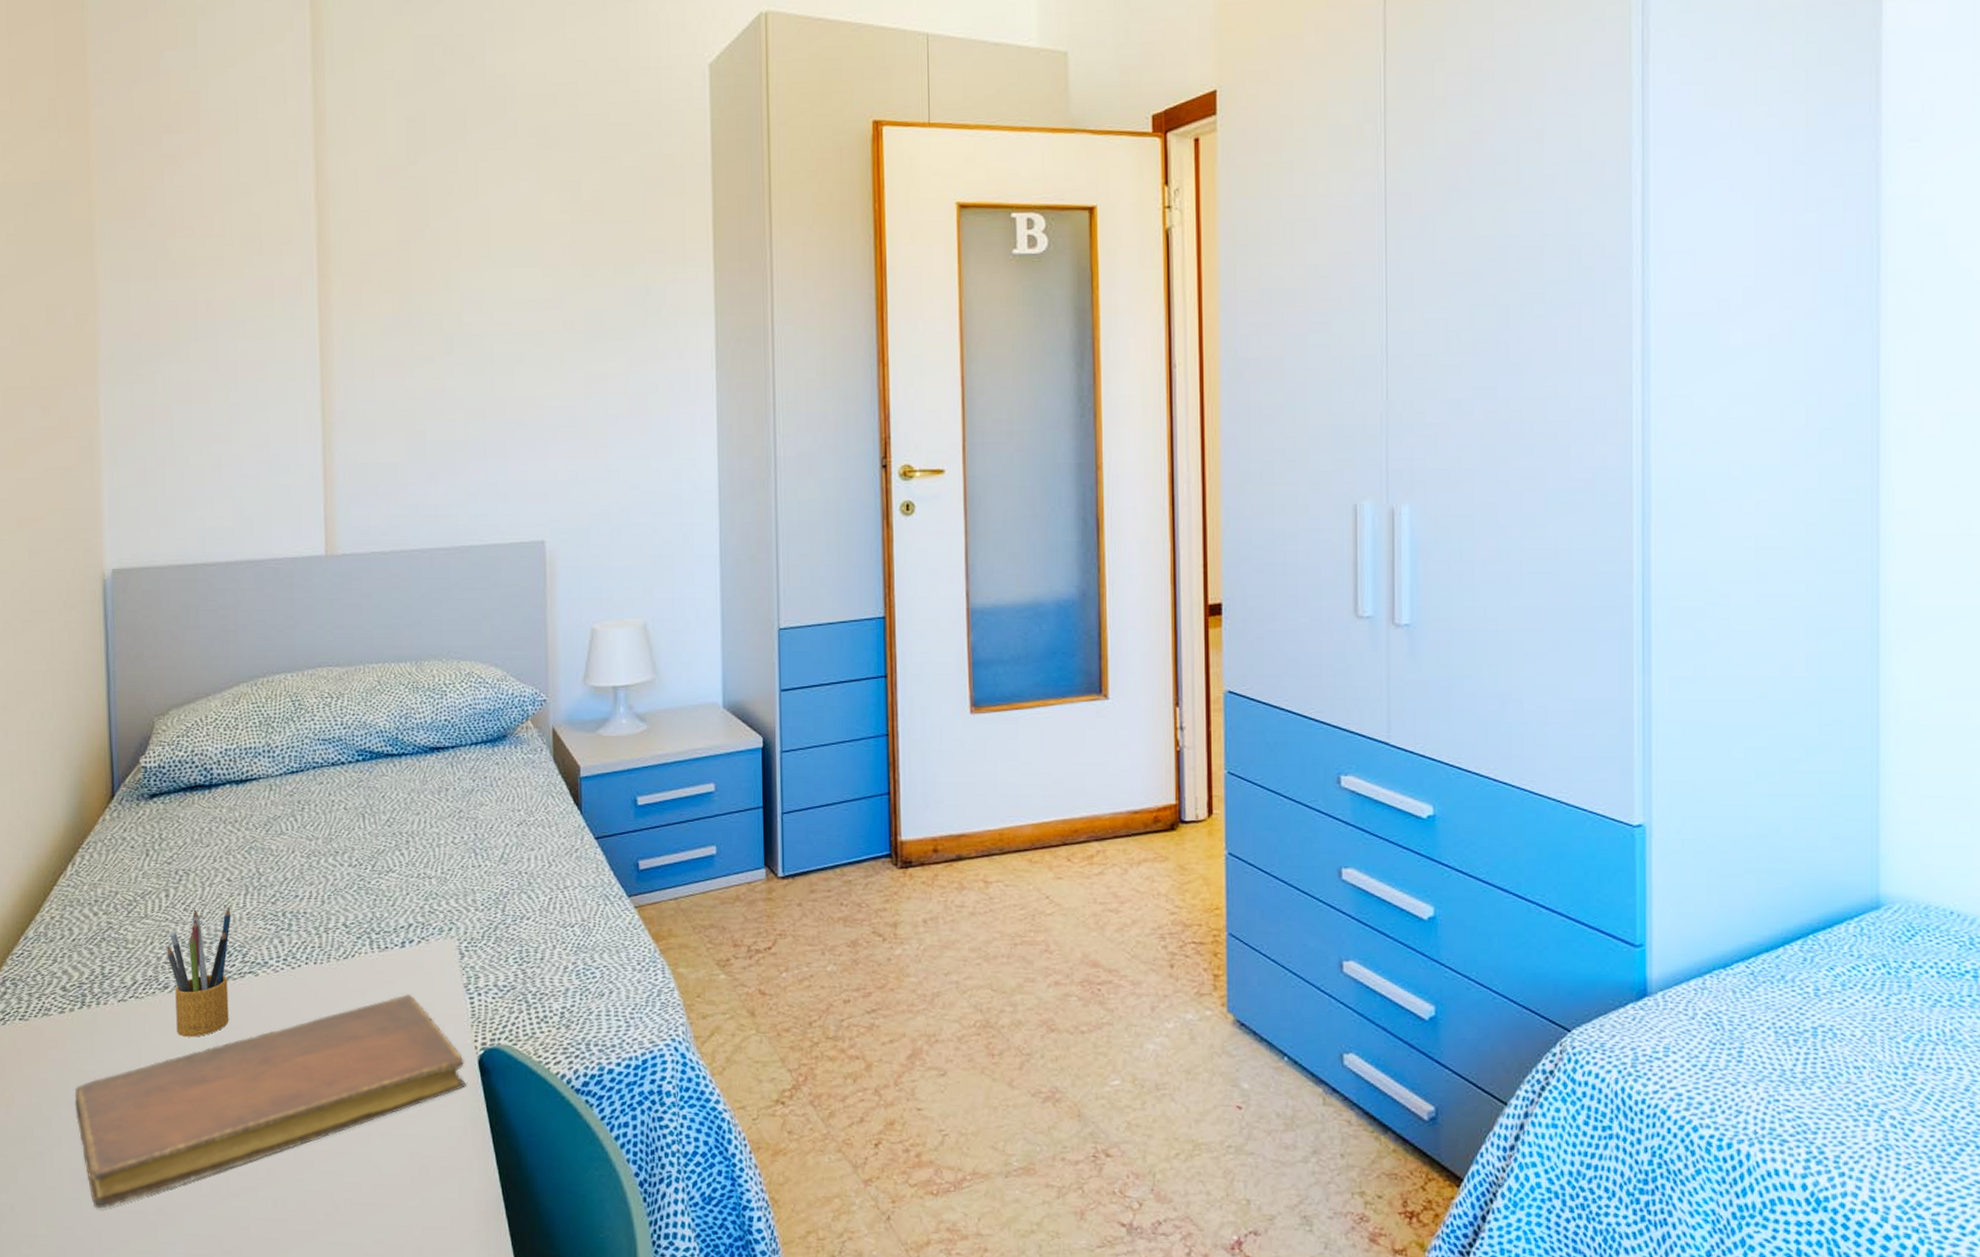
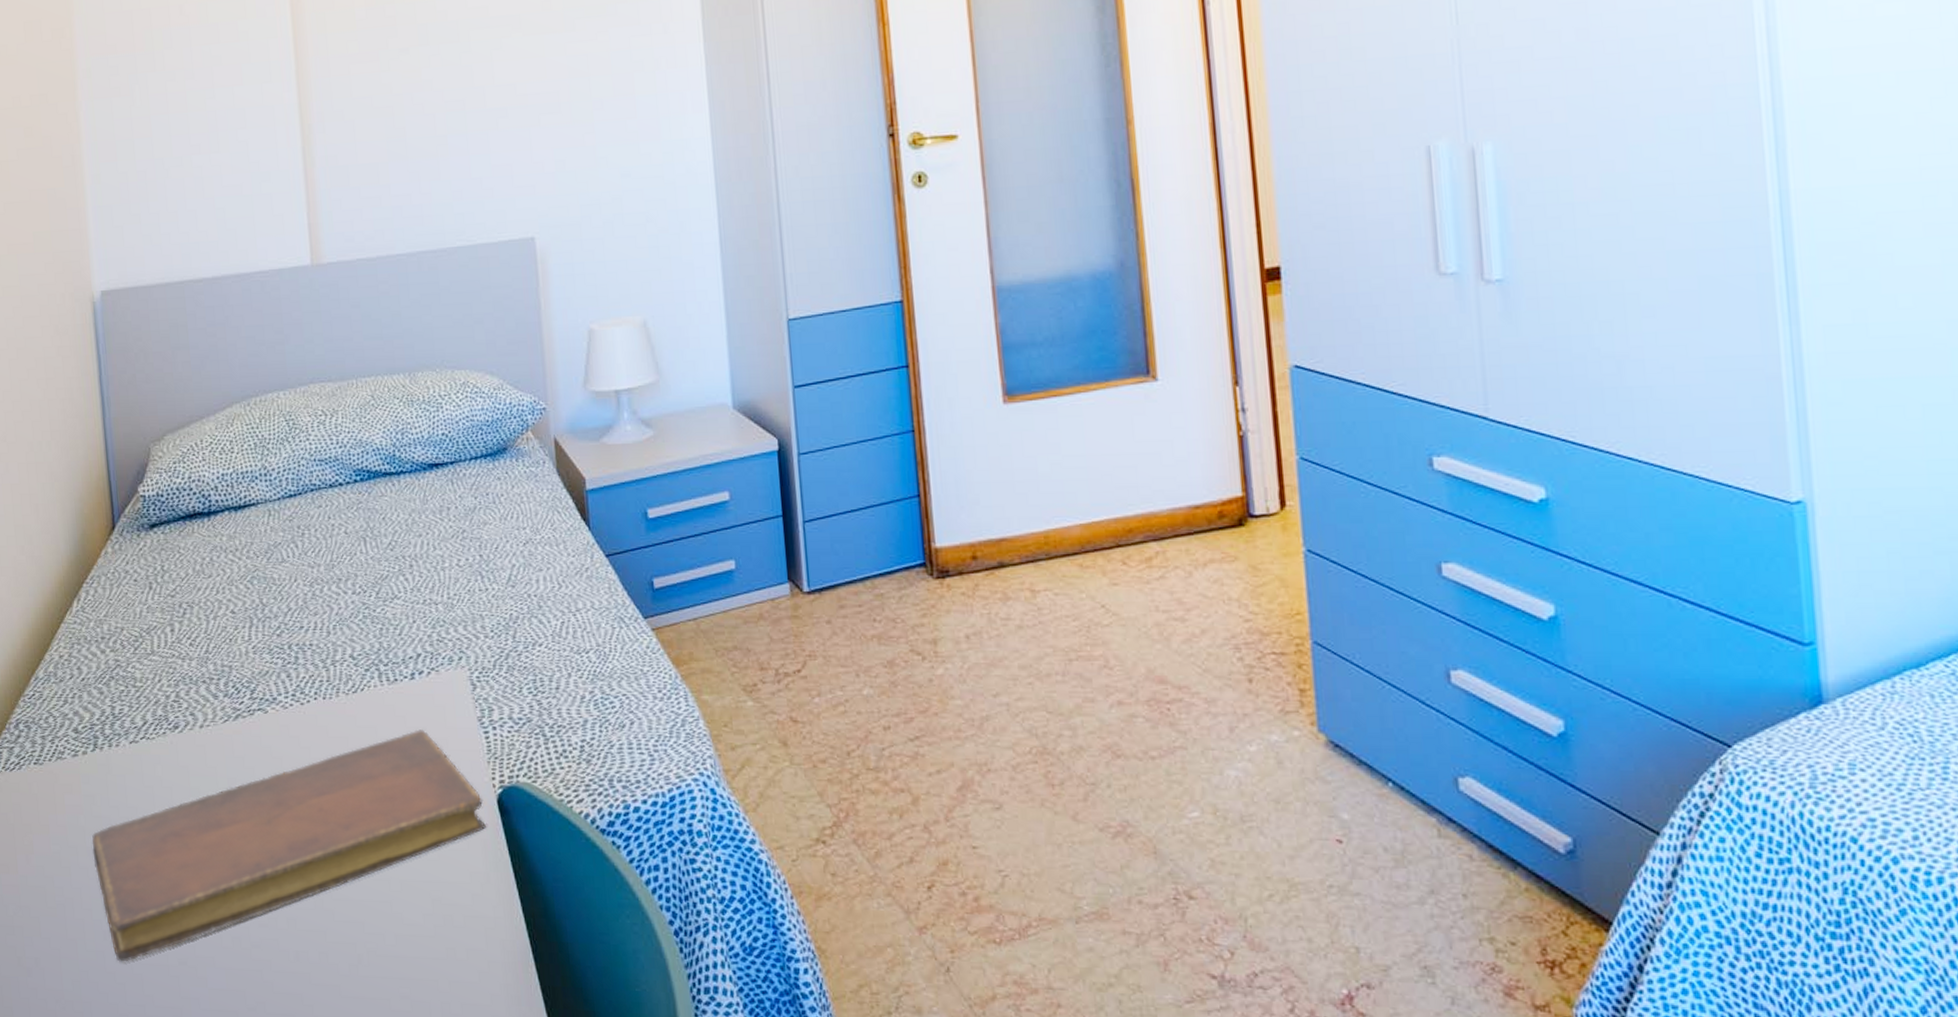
pencil box: present [167,906,231,1037] -> none [175,640,241,779]

